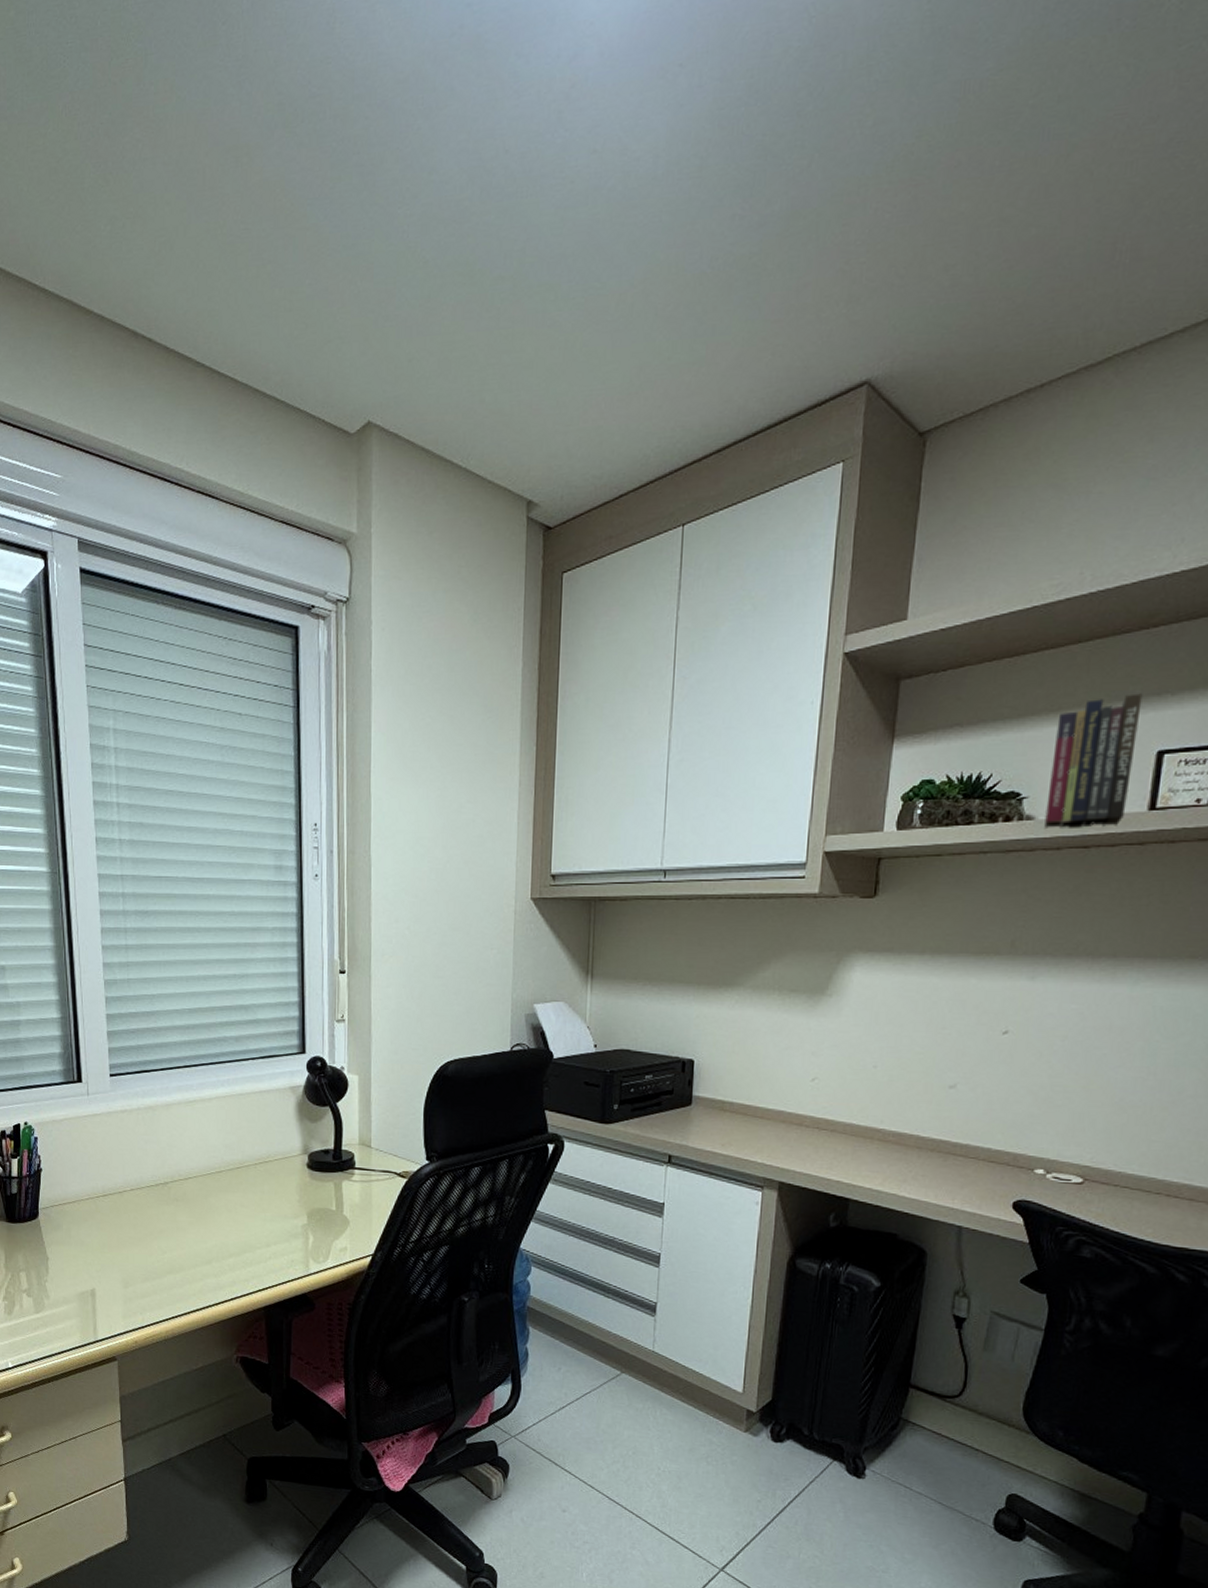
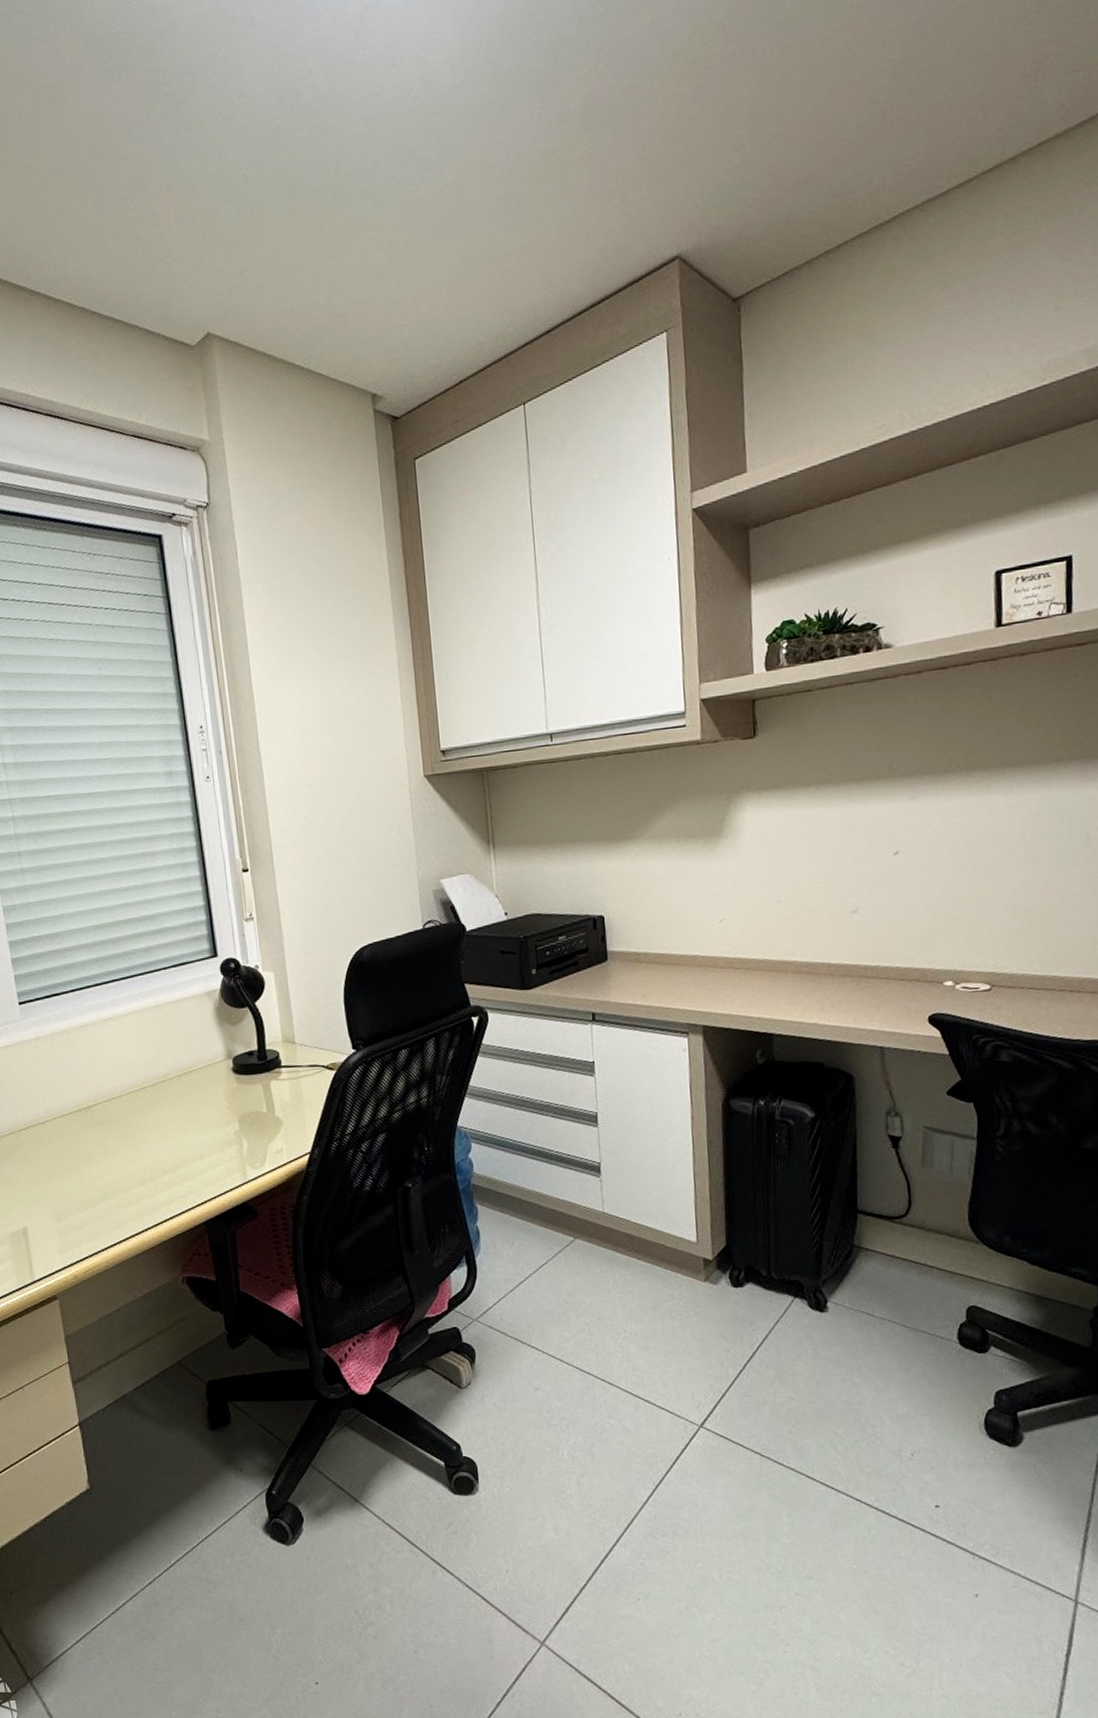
books: present [1044,693,1143,830] -> none [900,519,975,656]

